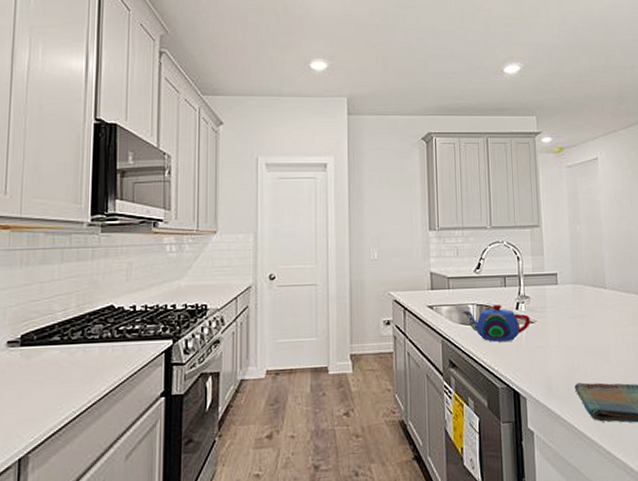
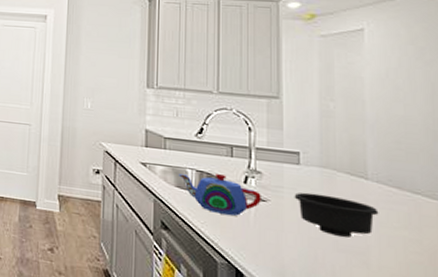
bowl: none [554,307,615,342] -> present [294,192,379,238]

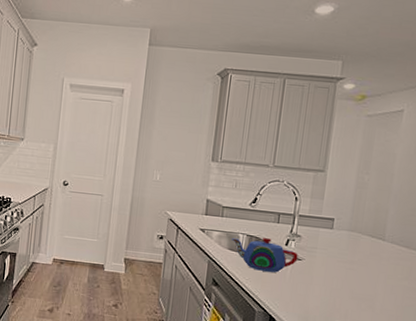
bowl: present [294,192,379,238] -> none [324,252,389,288]

